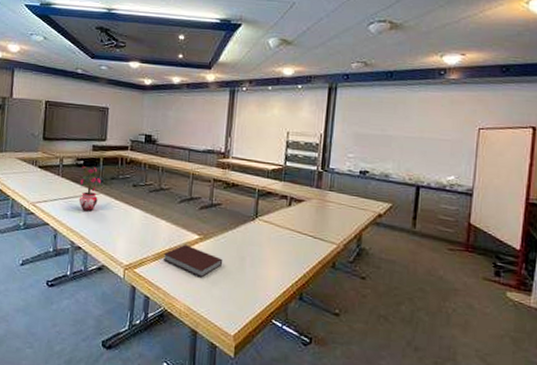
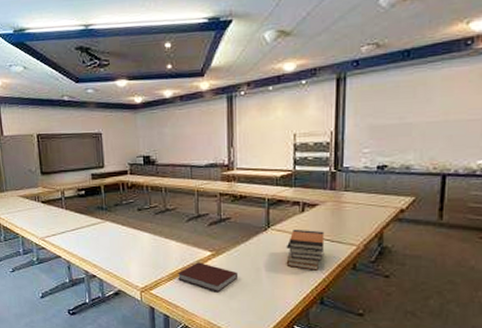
potted plant: present [78,166,102,212] -> none [82,196,107,240]
book stack: none [269,221,308,265] -> present [286,229,325,270]

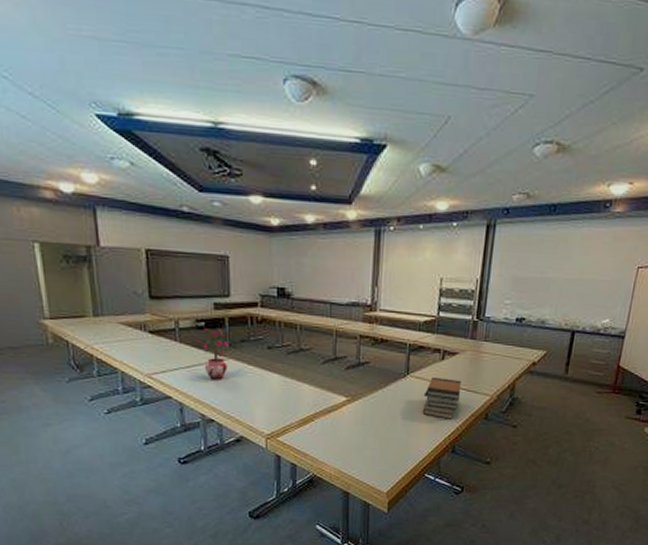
potted plant: none [82,196,107,240] -> present [201,328,230,380]
notebook: present [178,262,239,293] -> none [309,408,374,440]

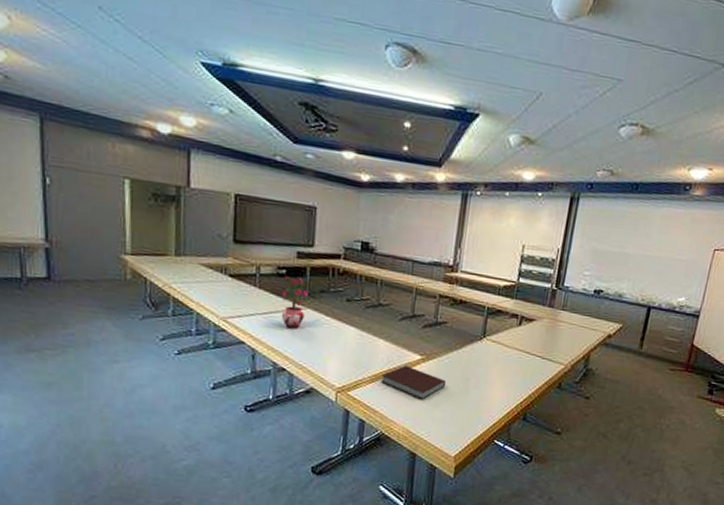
notebook: none [309,408,374,440] -> present [381,365,447,400]
book stack: present [422,376,462,419] -> none [496,341,537,386]

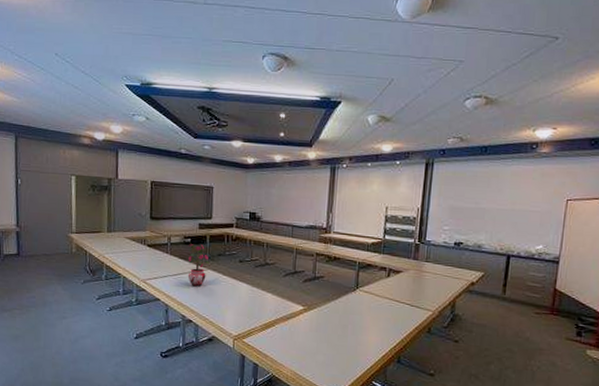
notebook: present [381,365,447,400] -> none [270,315,327,346]

